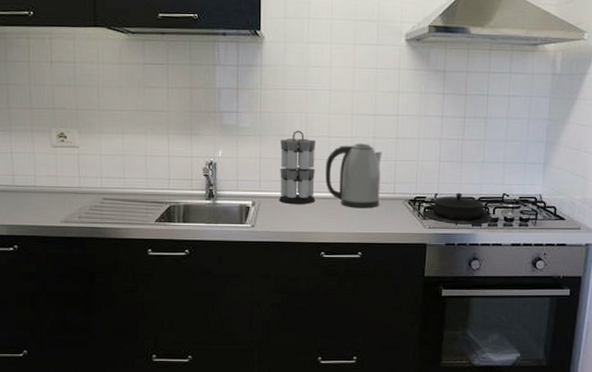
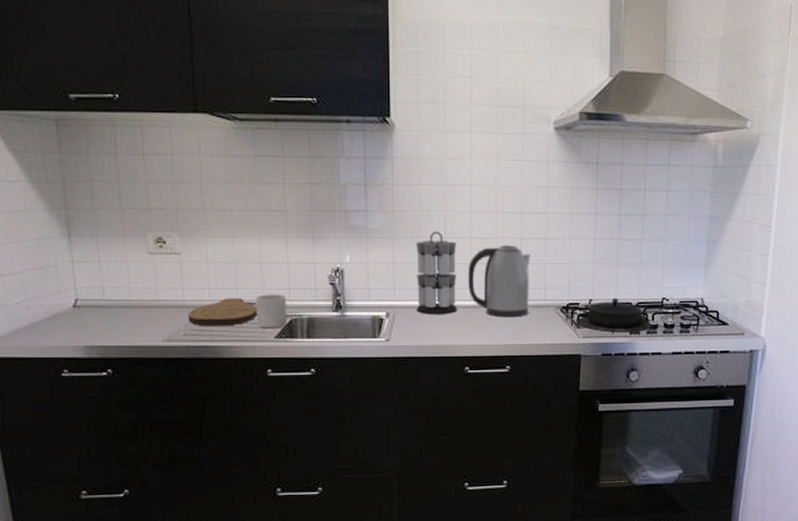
cutting board: none [82,186,141,210] -> present [187,298,257,326]
mug: none [140,183,167,214] -> present [255,294,288,329]

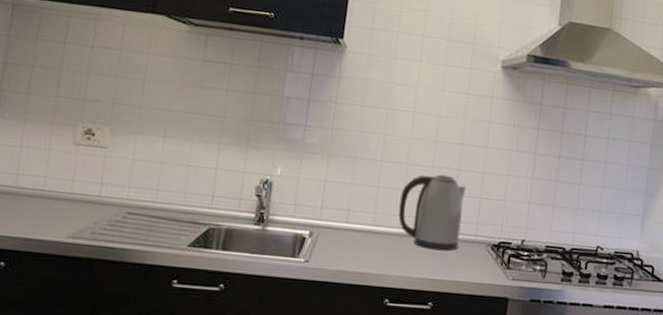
cutting board: present [187,298,257,326] -> none [99,199,176,229]
mug: present [255,294,288,329] -> none [172,198,209,236]
spice rack: present [416,231,458,314] -> none [342,153,392,240]
cooking pot: present [577,298,652,333] -> none [507,240,585,280]

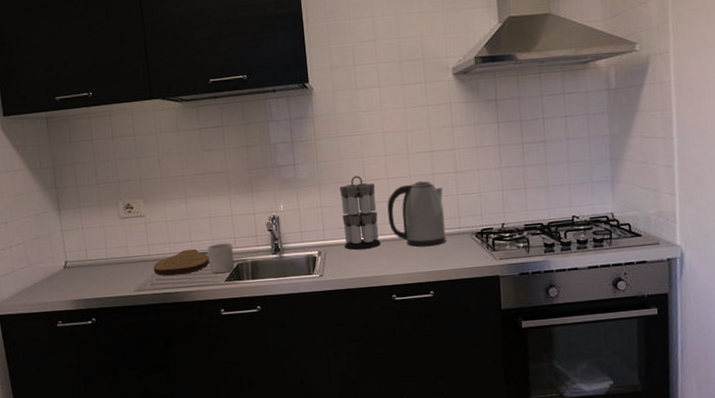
cutting board: none [99,199,176,229] -> present [153,249,210,276]
mug: none [172,198,209,236] -> present [207,243,235,274]
spice rack: none [342,153,392,240] -> present [340,175,381,250]

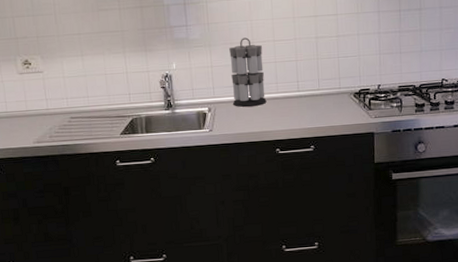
cutting board: present [153,249,210,276] -> none [51,104,106,129]
mug: present [207,243,235,274] -> none [103,98,130,128]
kettle: present [387,181,446,247] -> none [273,43,327,105]

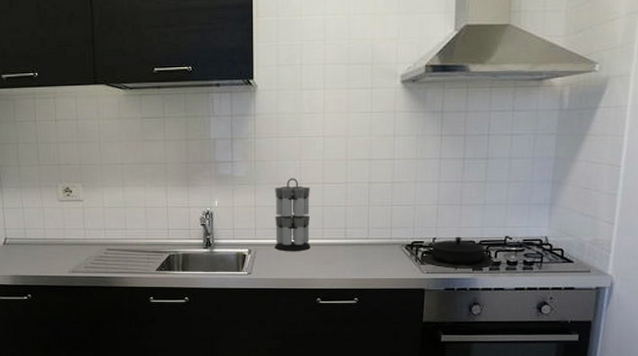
cooking pot: none [368,82,435,112] -> present [421,236,495,269]

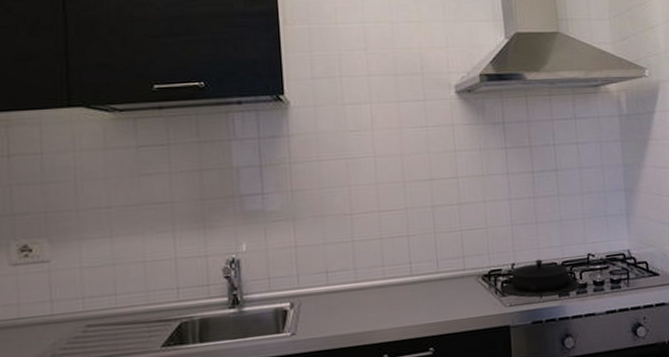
spice rack: present [275,178,311,251] -> none [320,208,370,300]

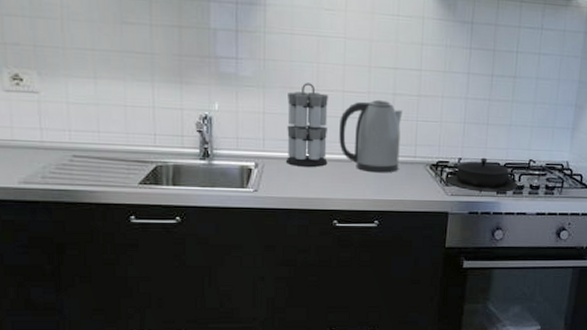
spice rack: none [320,208,370,300] -> present [287,82,328,167]
kettle: none [378,214,449,294] -> present [339,99,403,173]

